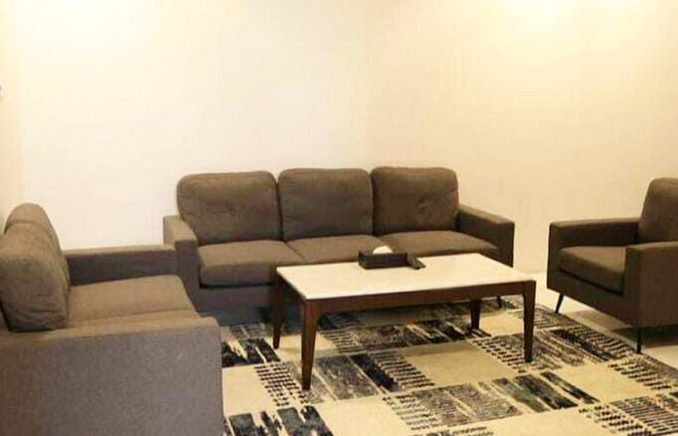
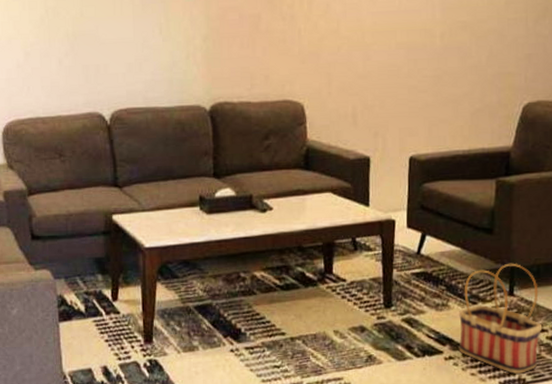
basket: none [591,323,667,428] -> present [458,263,543,375]

